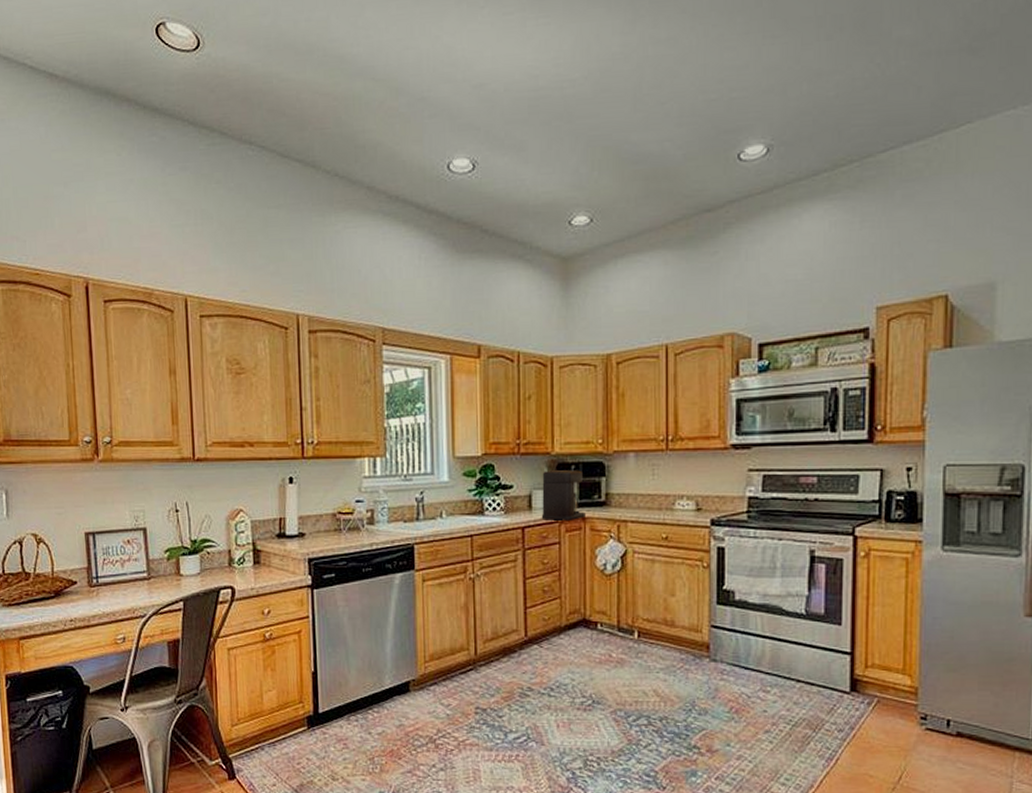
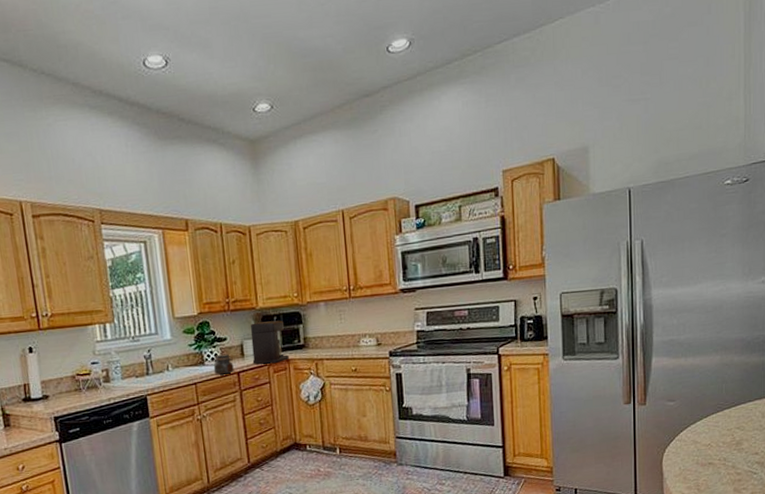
jar: none [494,504,518,528] -> present [213,353,234,375]

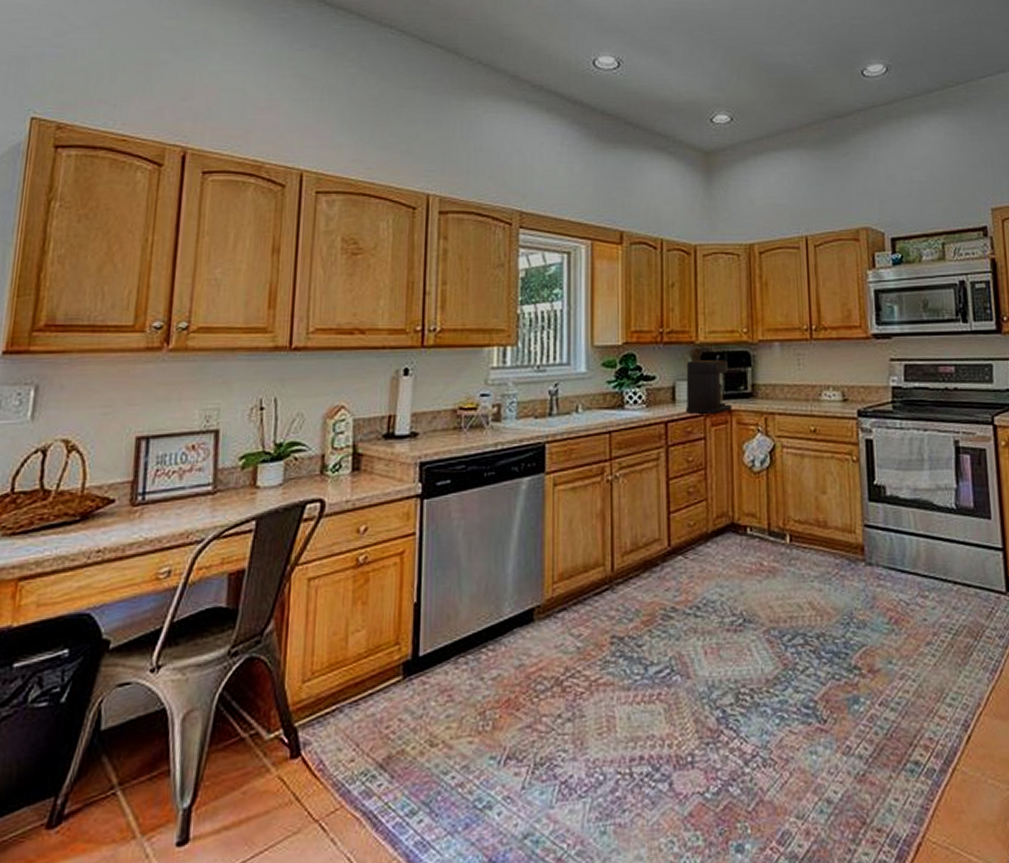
jar: present [213,353,234,375] -> none [635,396,661,423]

